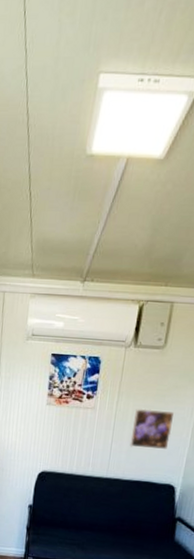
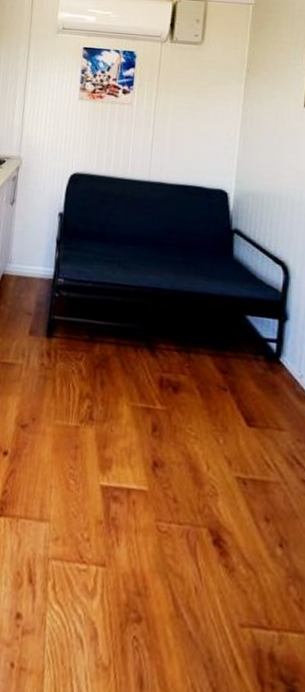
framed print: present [129,408,175,449] -> none [172,104,219,149]

